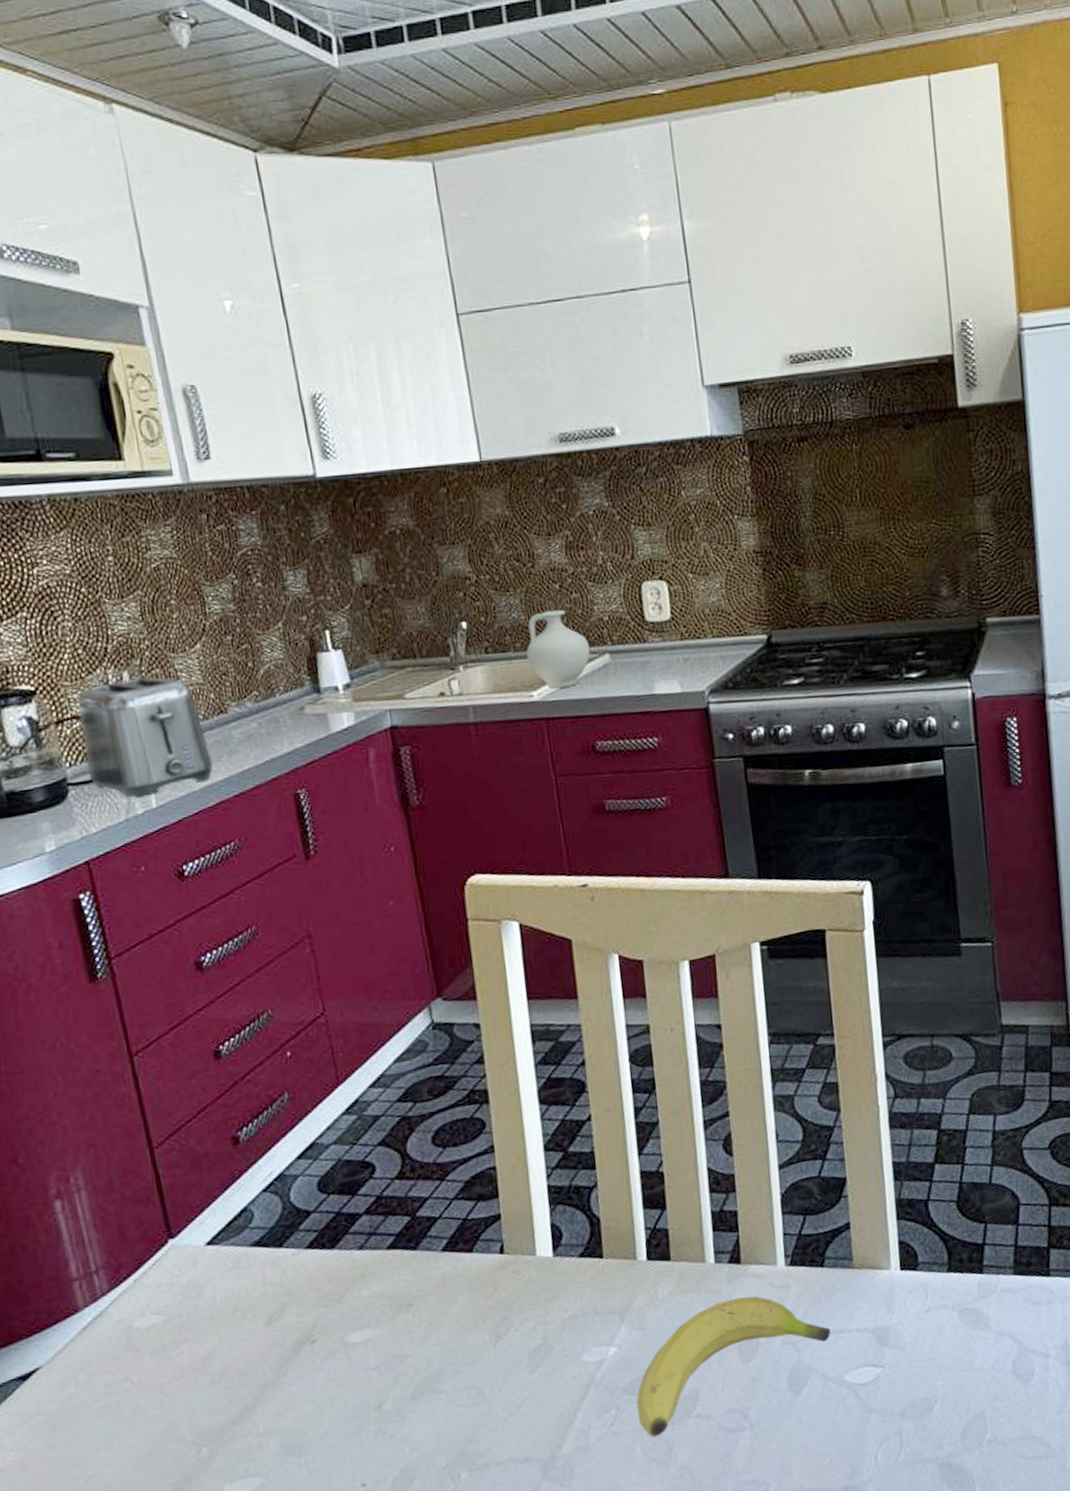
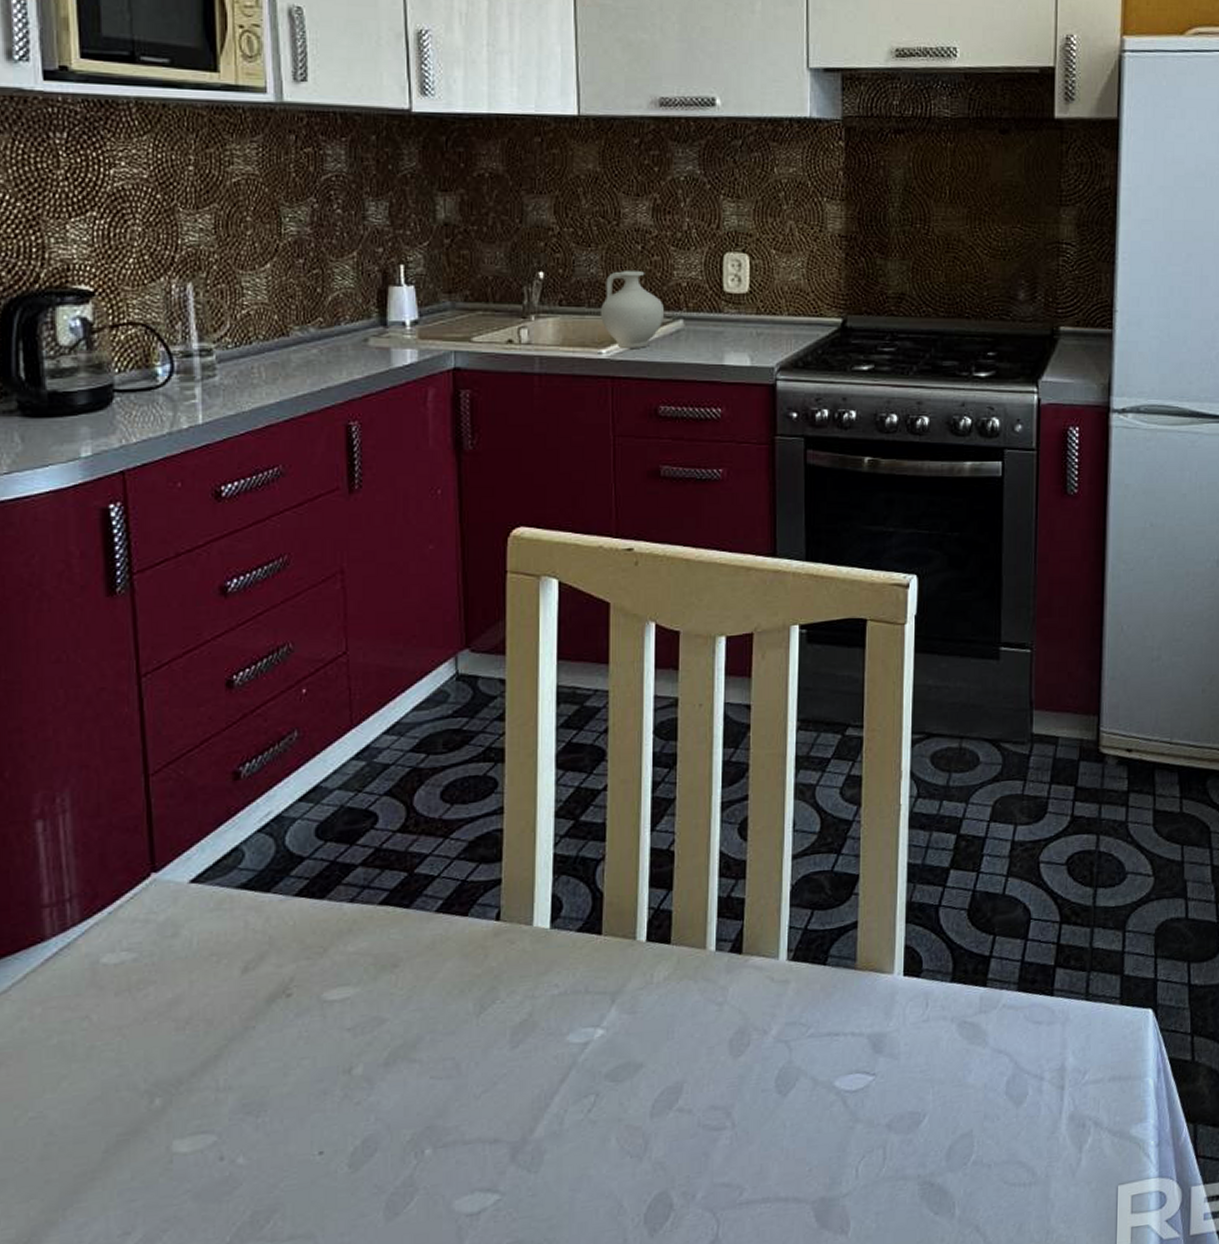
toaster: present [77,676,213,798] -> none [136,291,267,412]
fruit: present [636,1296,831,1438] -> none [617,988,825,1129]

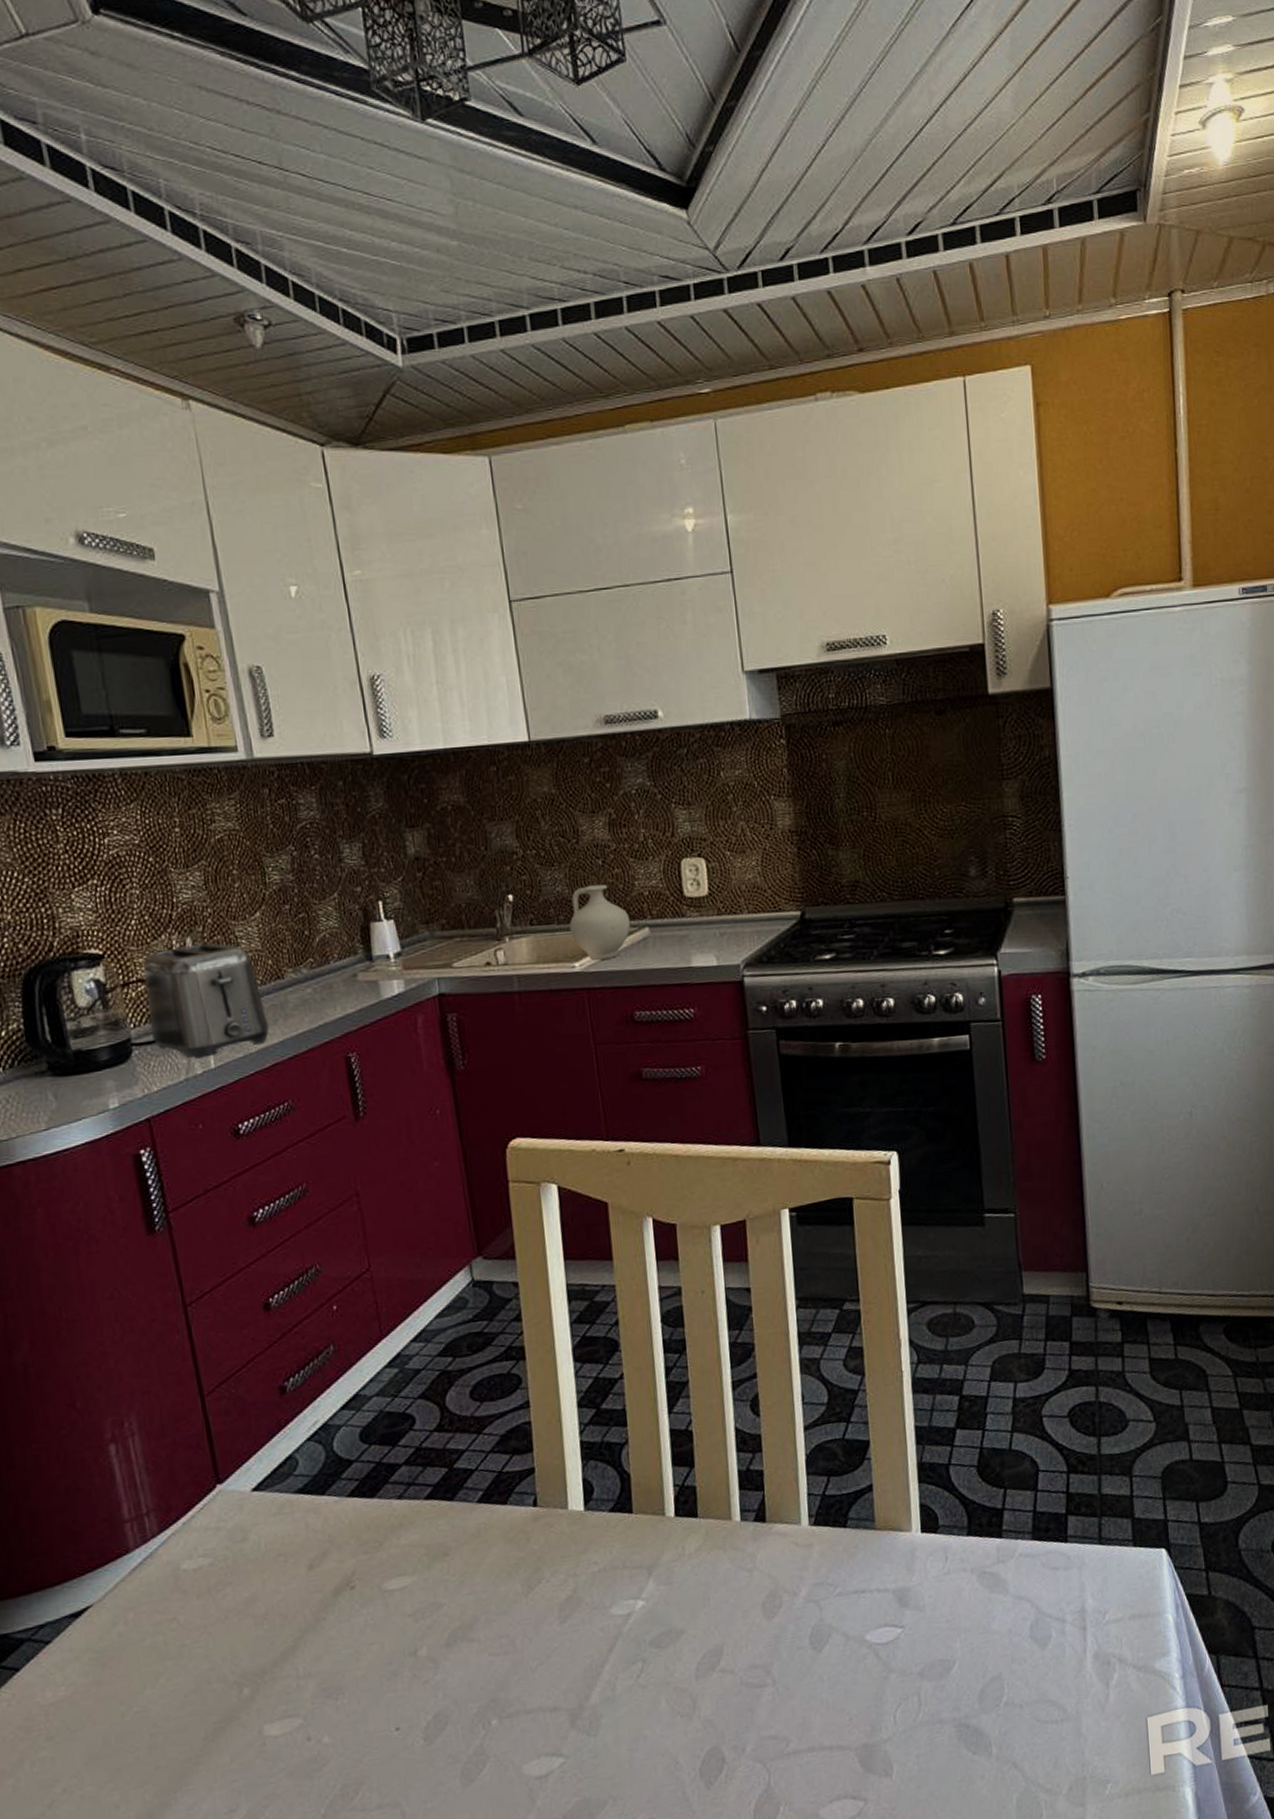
toaster: none [136,291,267,412] -> present [142,943,270,1058]

